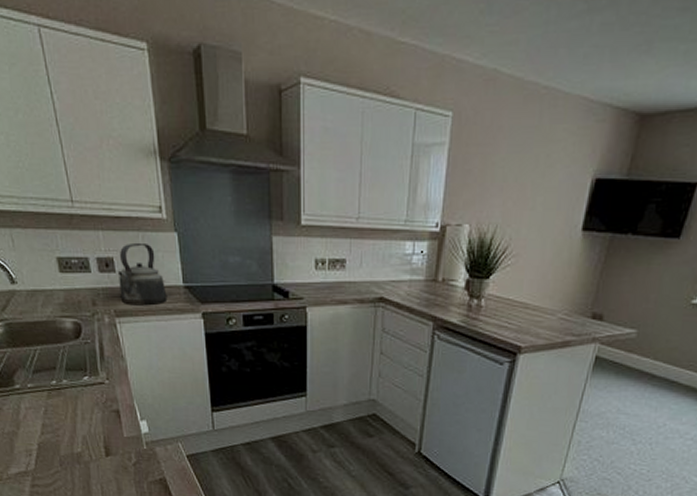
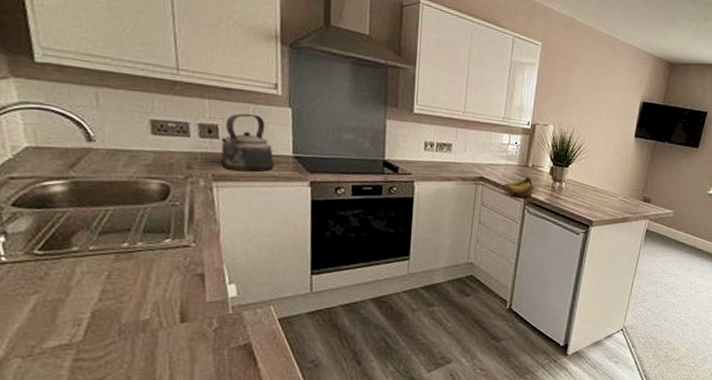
fruit: none [408,294,446,321] -> present [504,177,535,198]

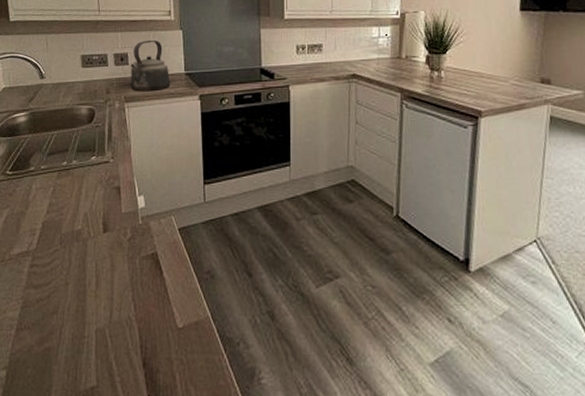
fruit: present [504,177,535,198] -> none [378,69,411,92]

